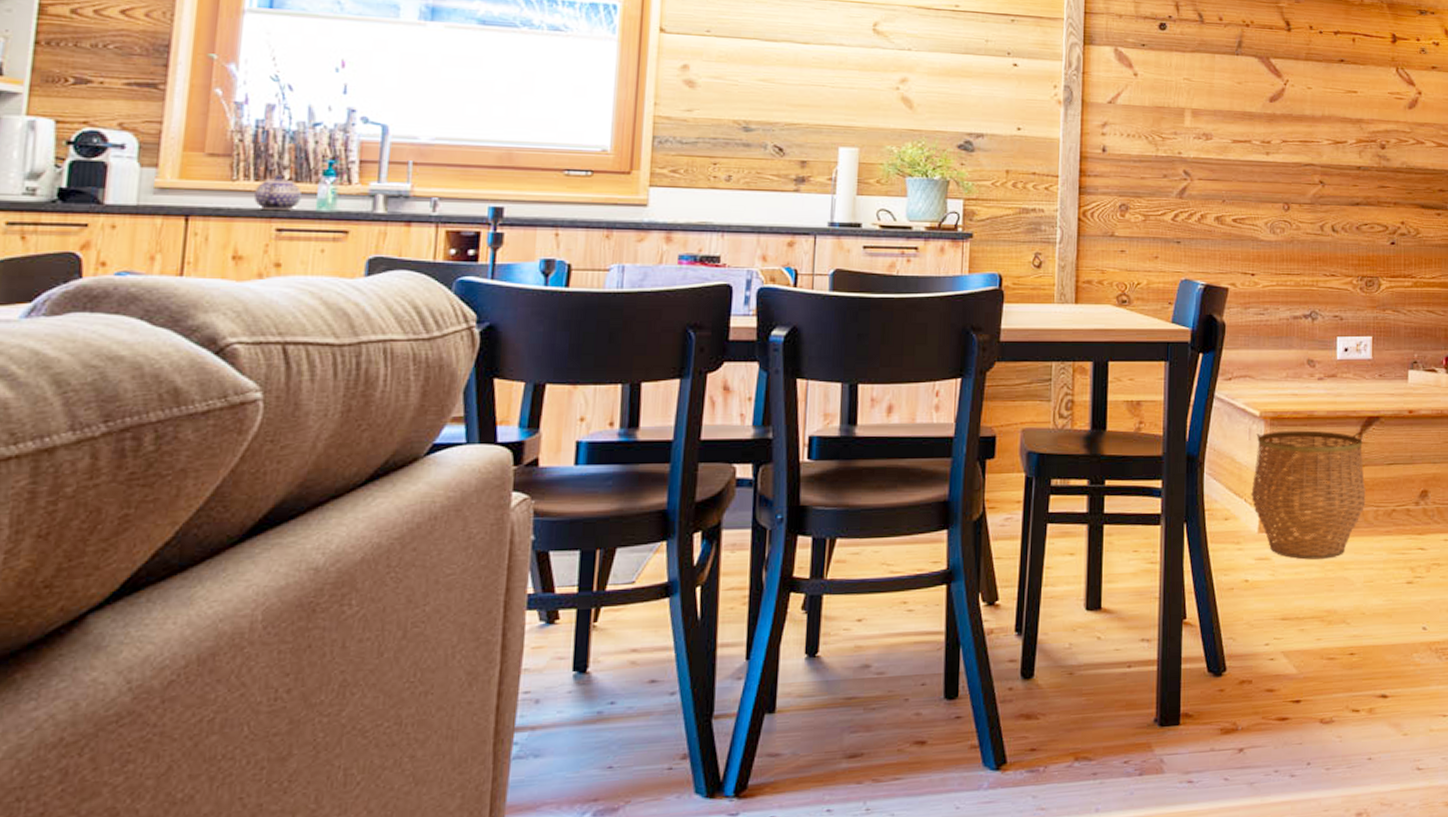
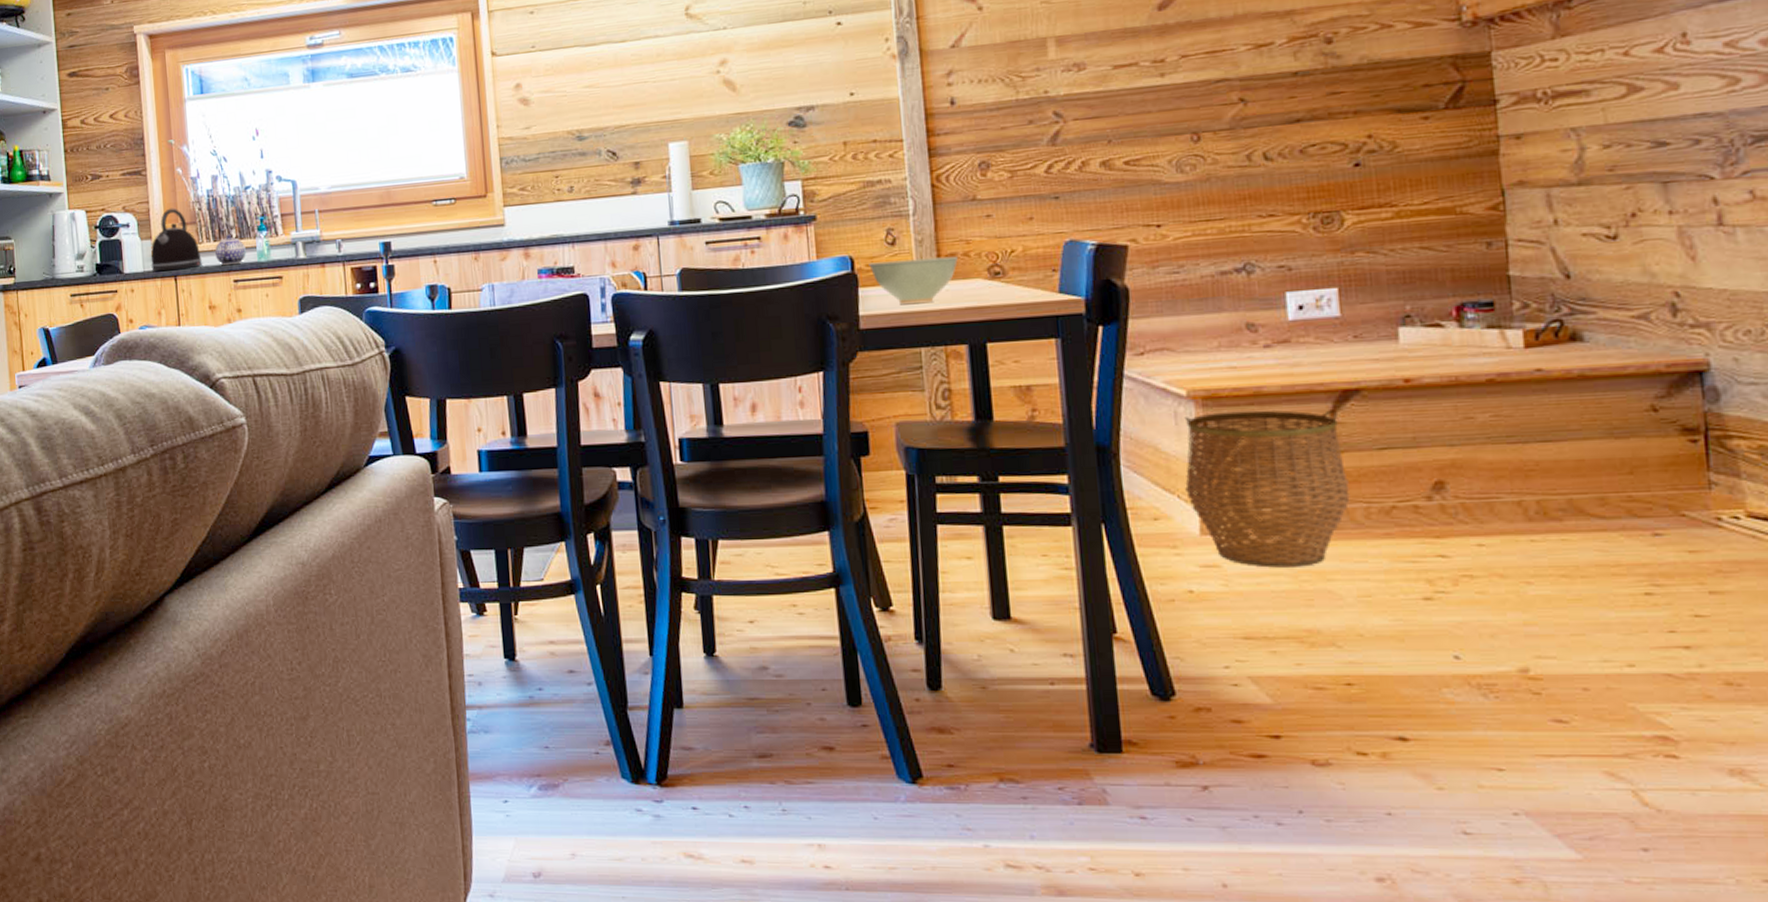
kettle: none [149,133,232,209] -> present [150,208,202,272]
bowl: none [1015,282,1093,323] -> present [869,256,958,305]

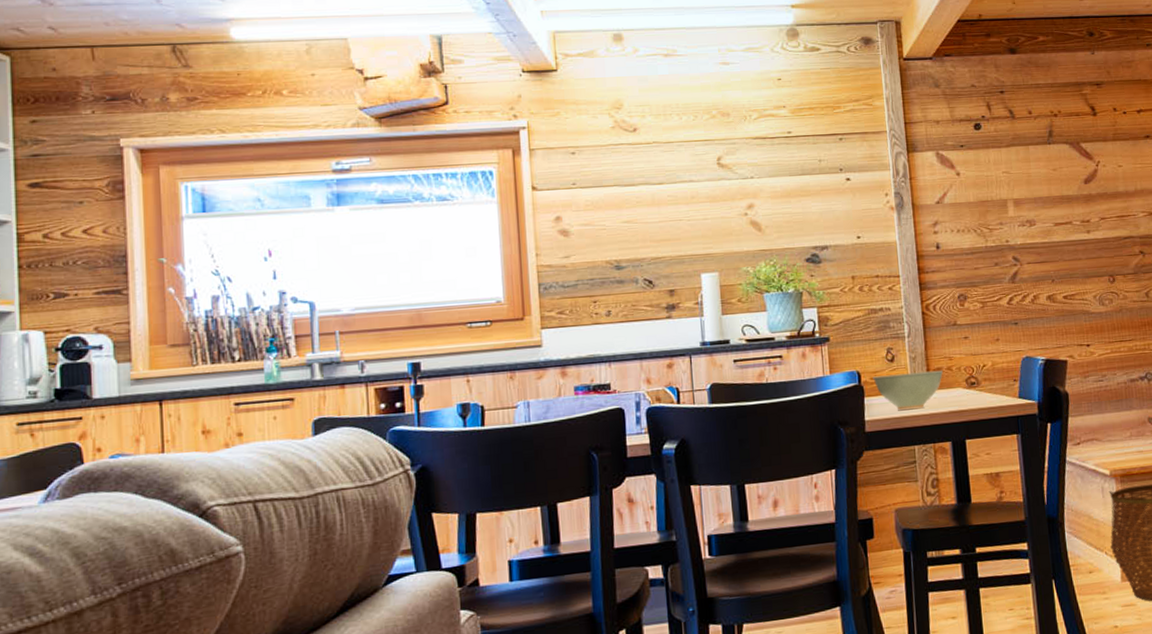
kettle: present [150,208,202,272] -> none [128,329,195,397]
teapot: present [214,234,246,265] -> none [211,355,251,388]

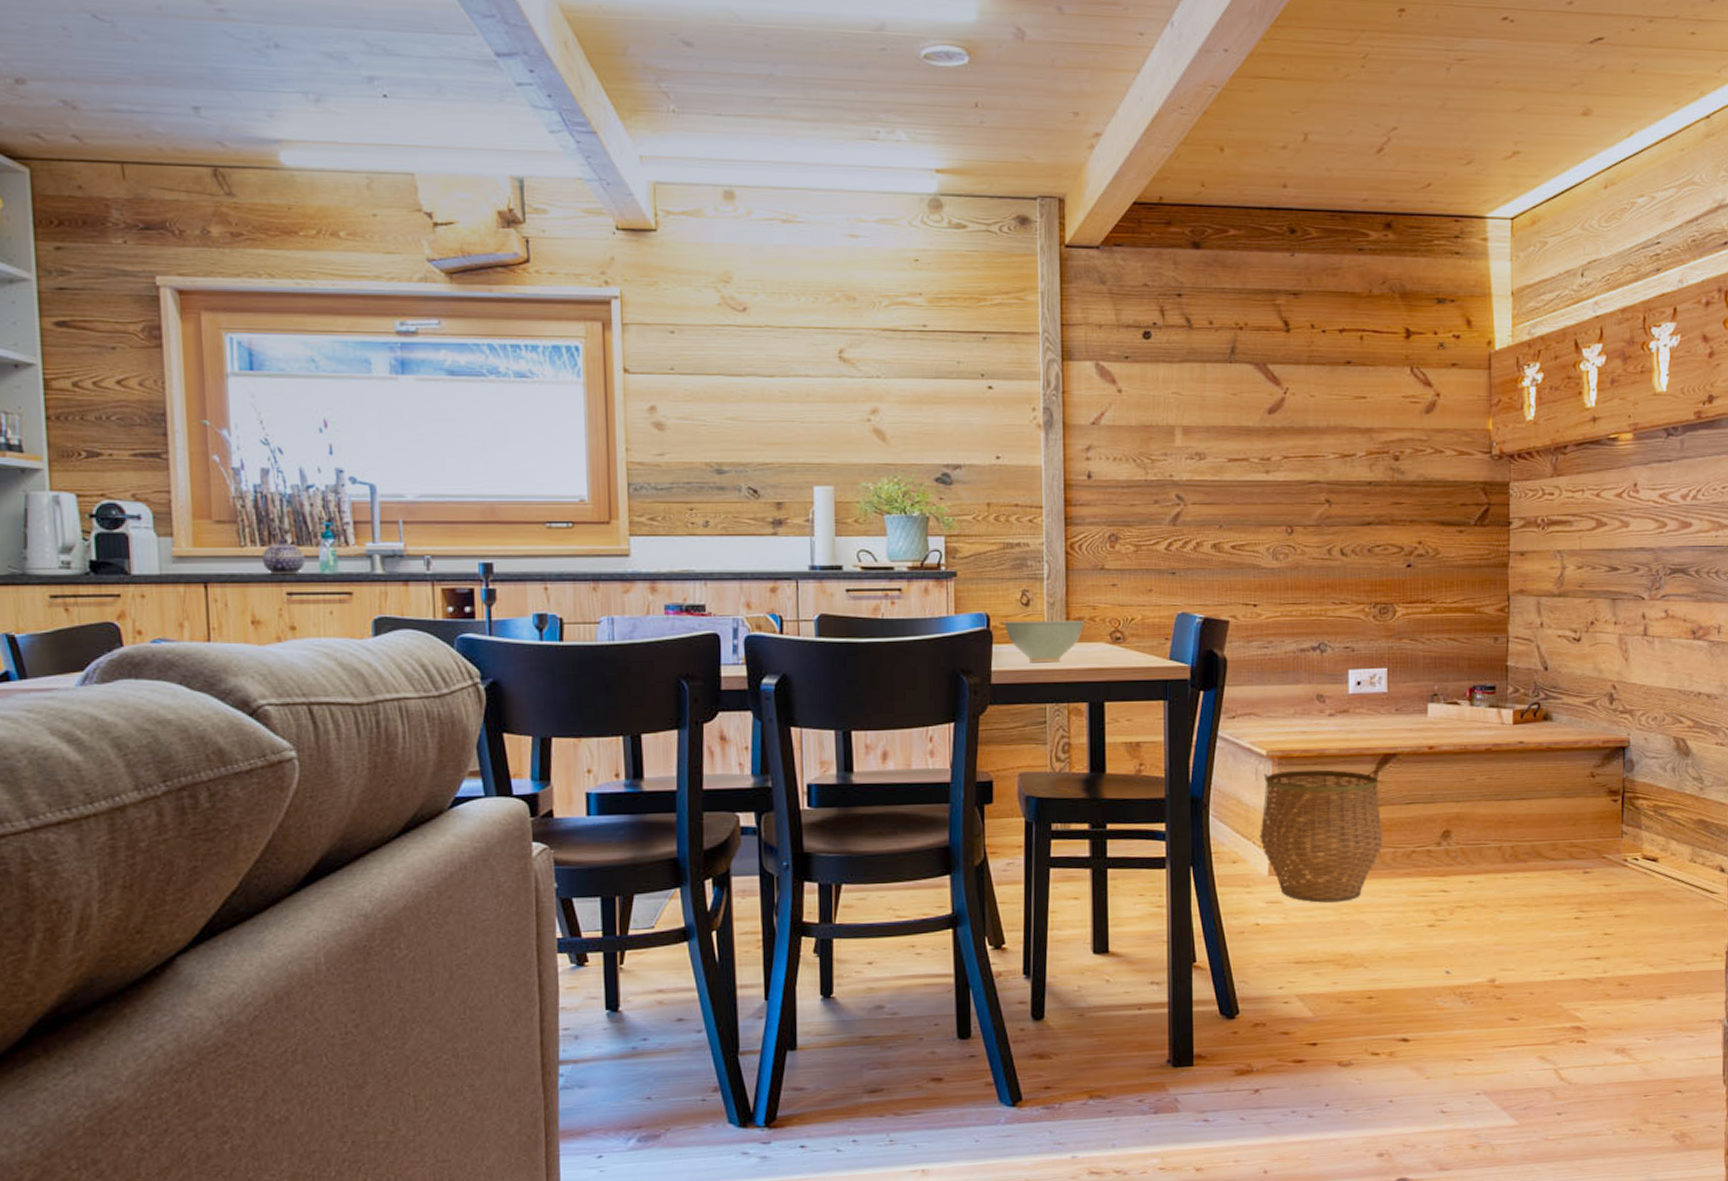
teapot: none [211,355,251,388] -> present [261,538,305,574]

